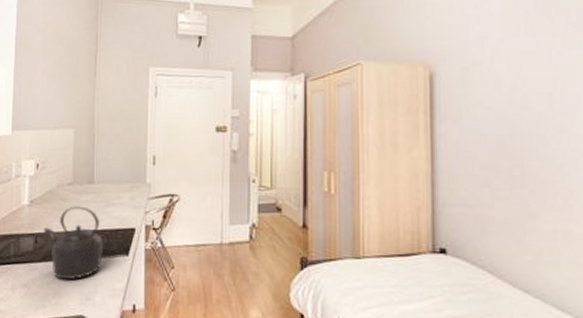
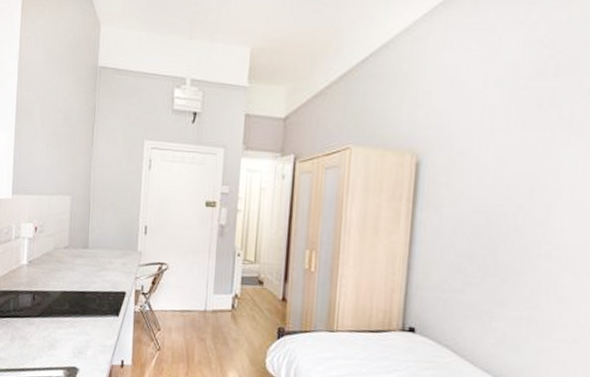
kettle: present [43,206,103,280] -> none [41,268,96,335]

